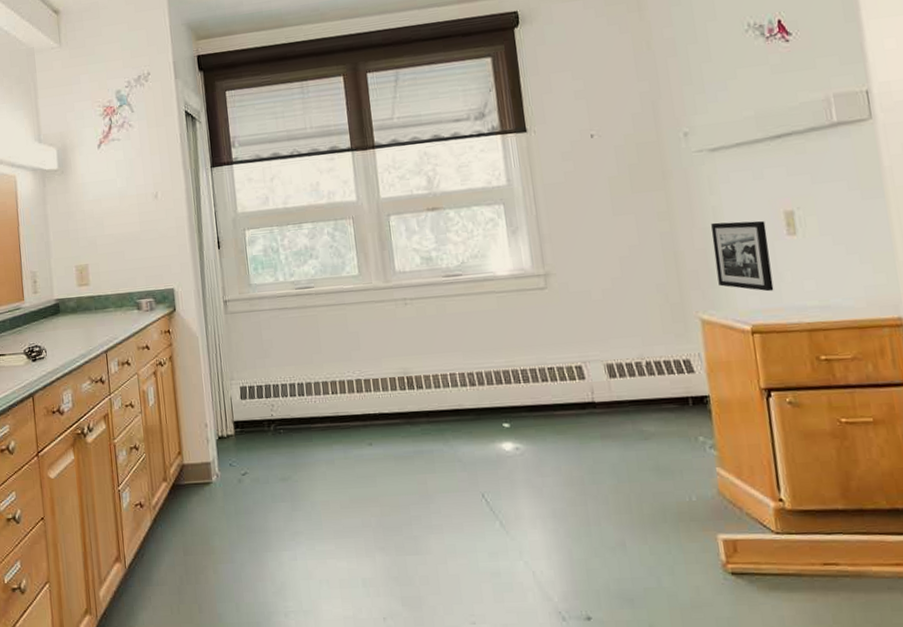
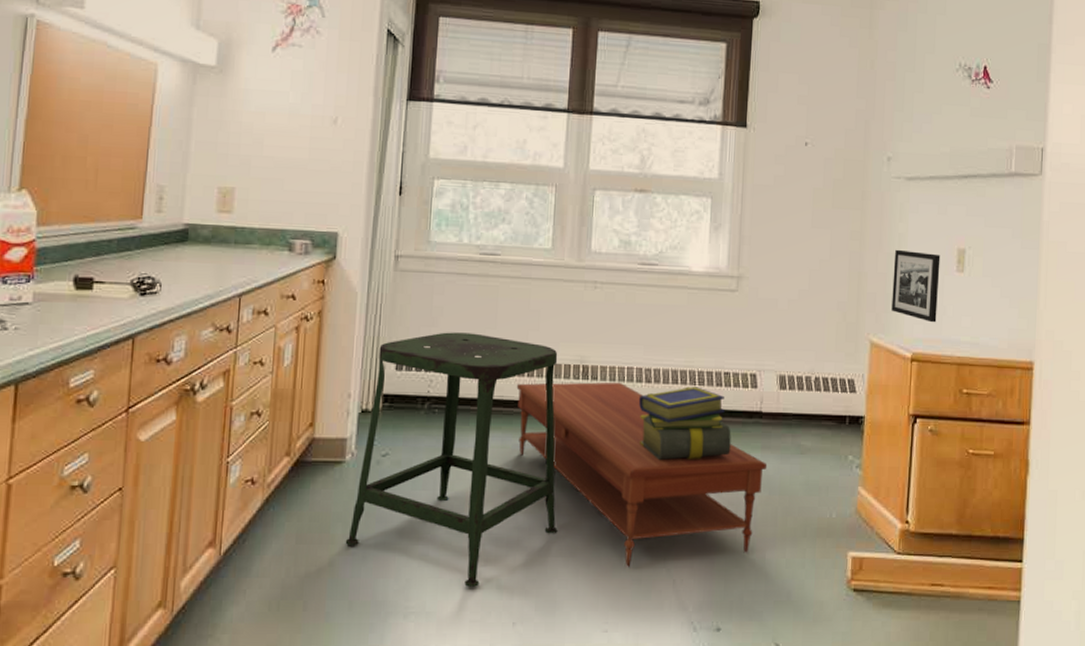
stool: none [223,359,411,588] -> present [345,332,558,588]
coffee table: none [348,388,611,561] -> present [516,382,768,567]
stack of books: none [467,384,569,458] -> present [639,386,731,460]

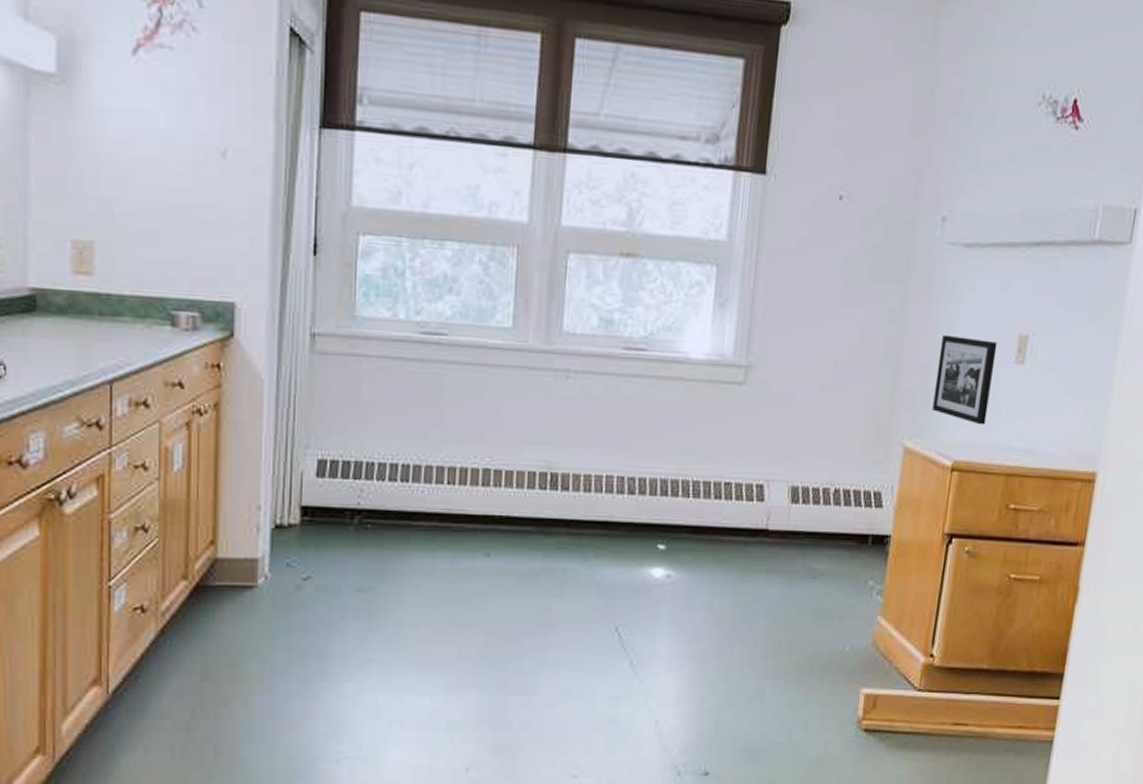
stool: present [345,332,558,588] -> none [261,430,520,730]
coffee table: present [516,382,768,567] -> none [468,493,772,706]
stack of books: present [639,386,731,460] -> none [619,499,731,586]

